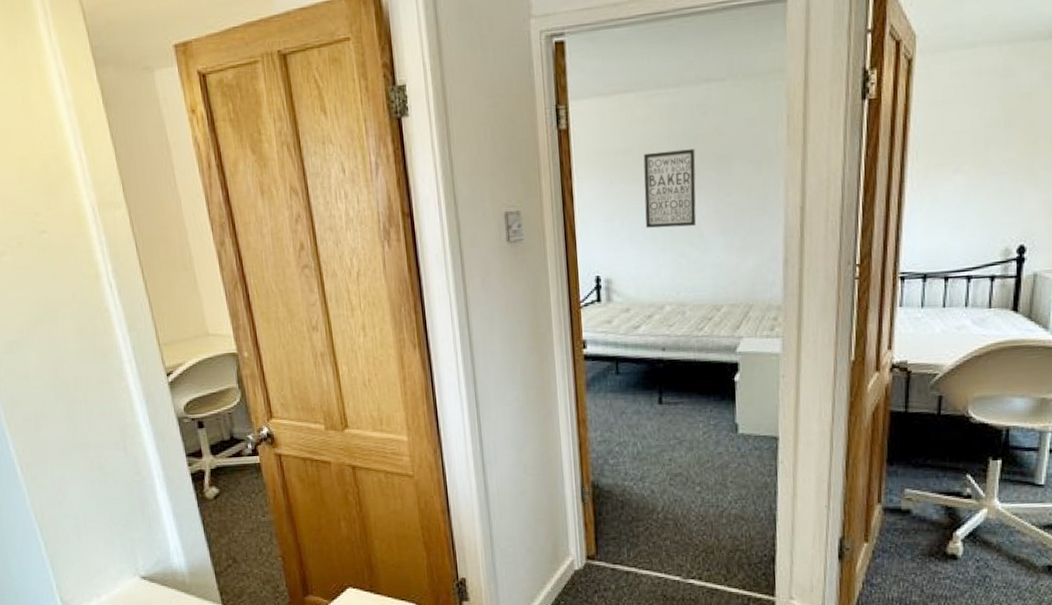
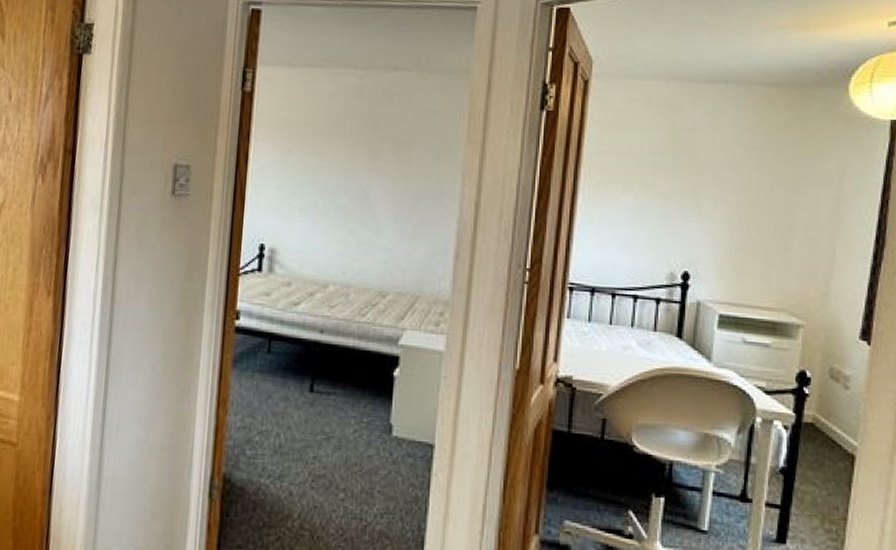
wall art: present [643,149,697,228] -> none [319,127,377,206]

